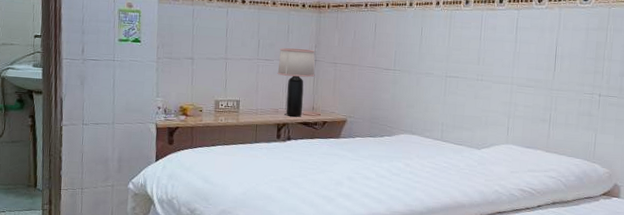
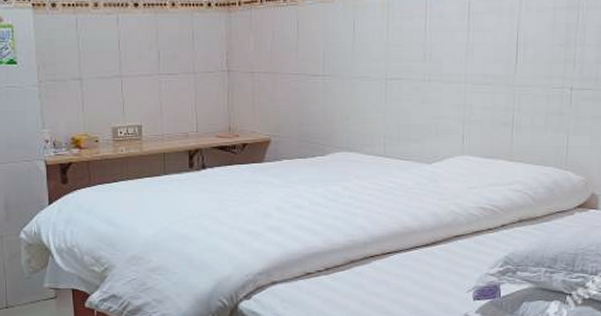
table lamp: present [277,48,315,117] -> none [184,57,229,140]

